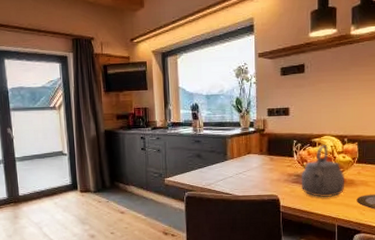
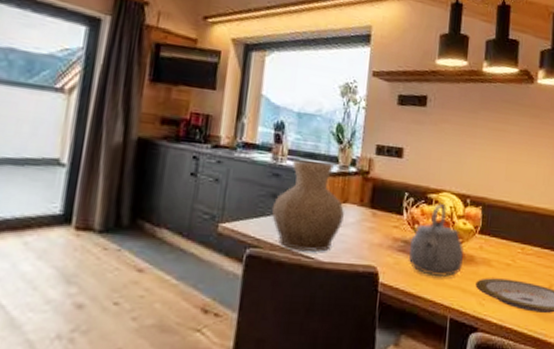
vase: none [198,127,249,191] -> present [271,160,344,252]

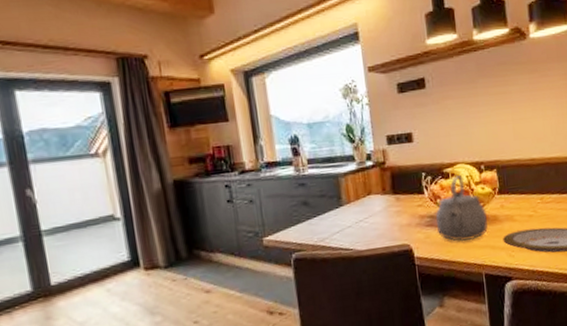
vase: present [271,160,344,252] -> none [305,163,371,247]

